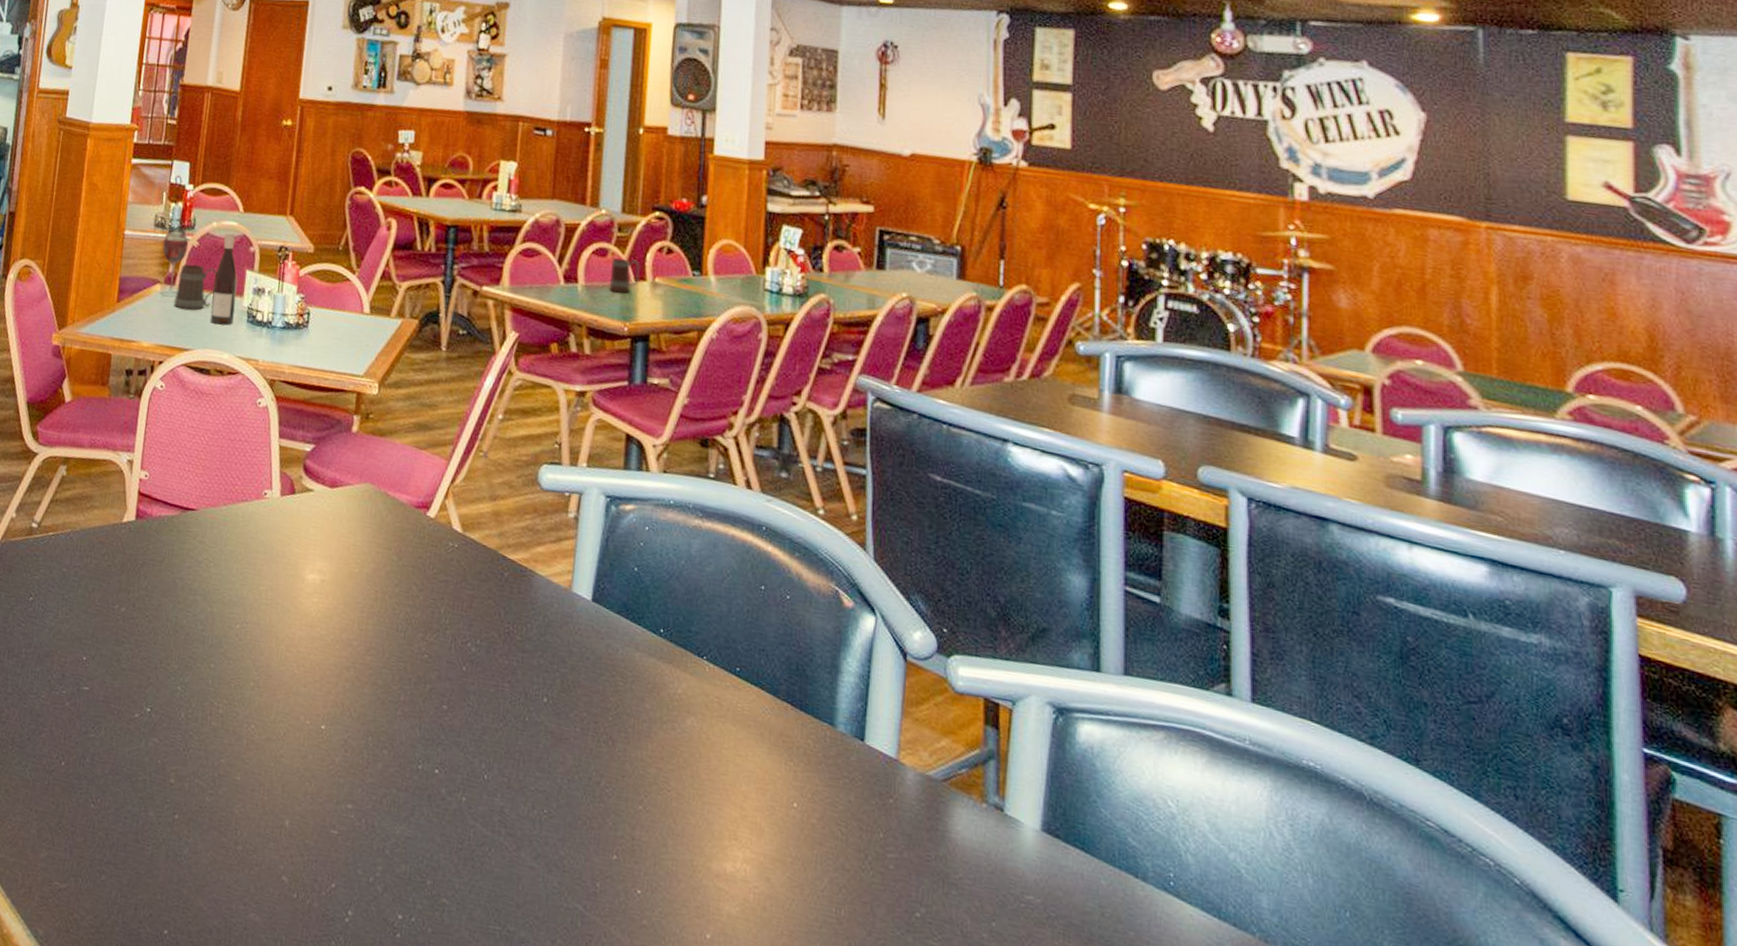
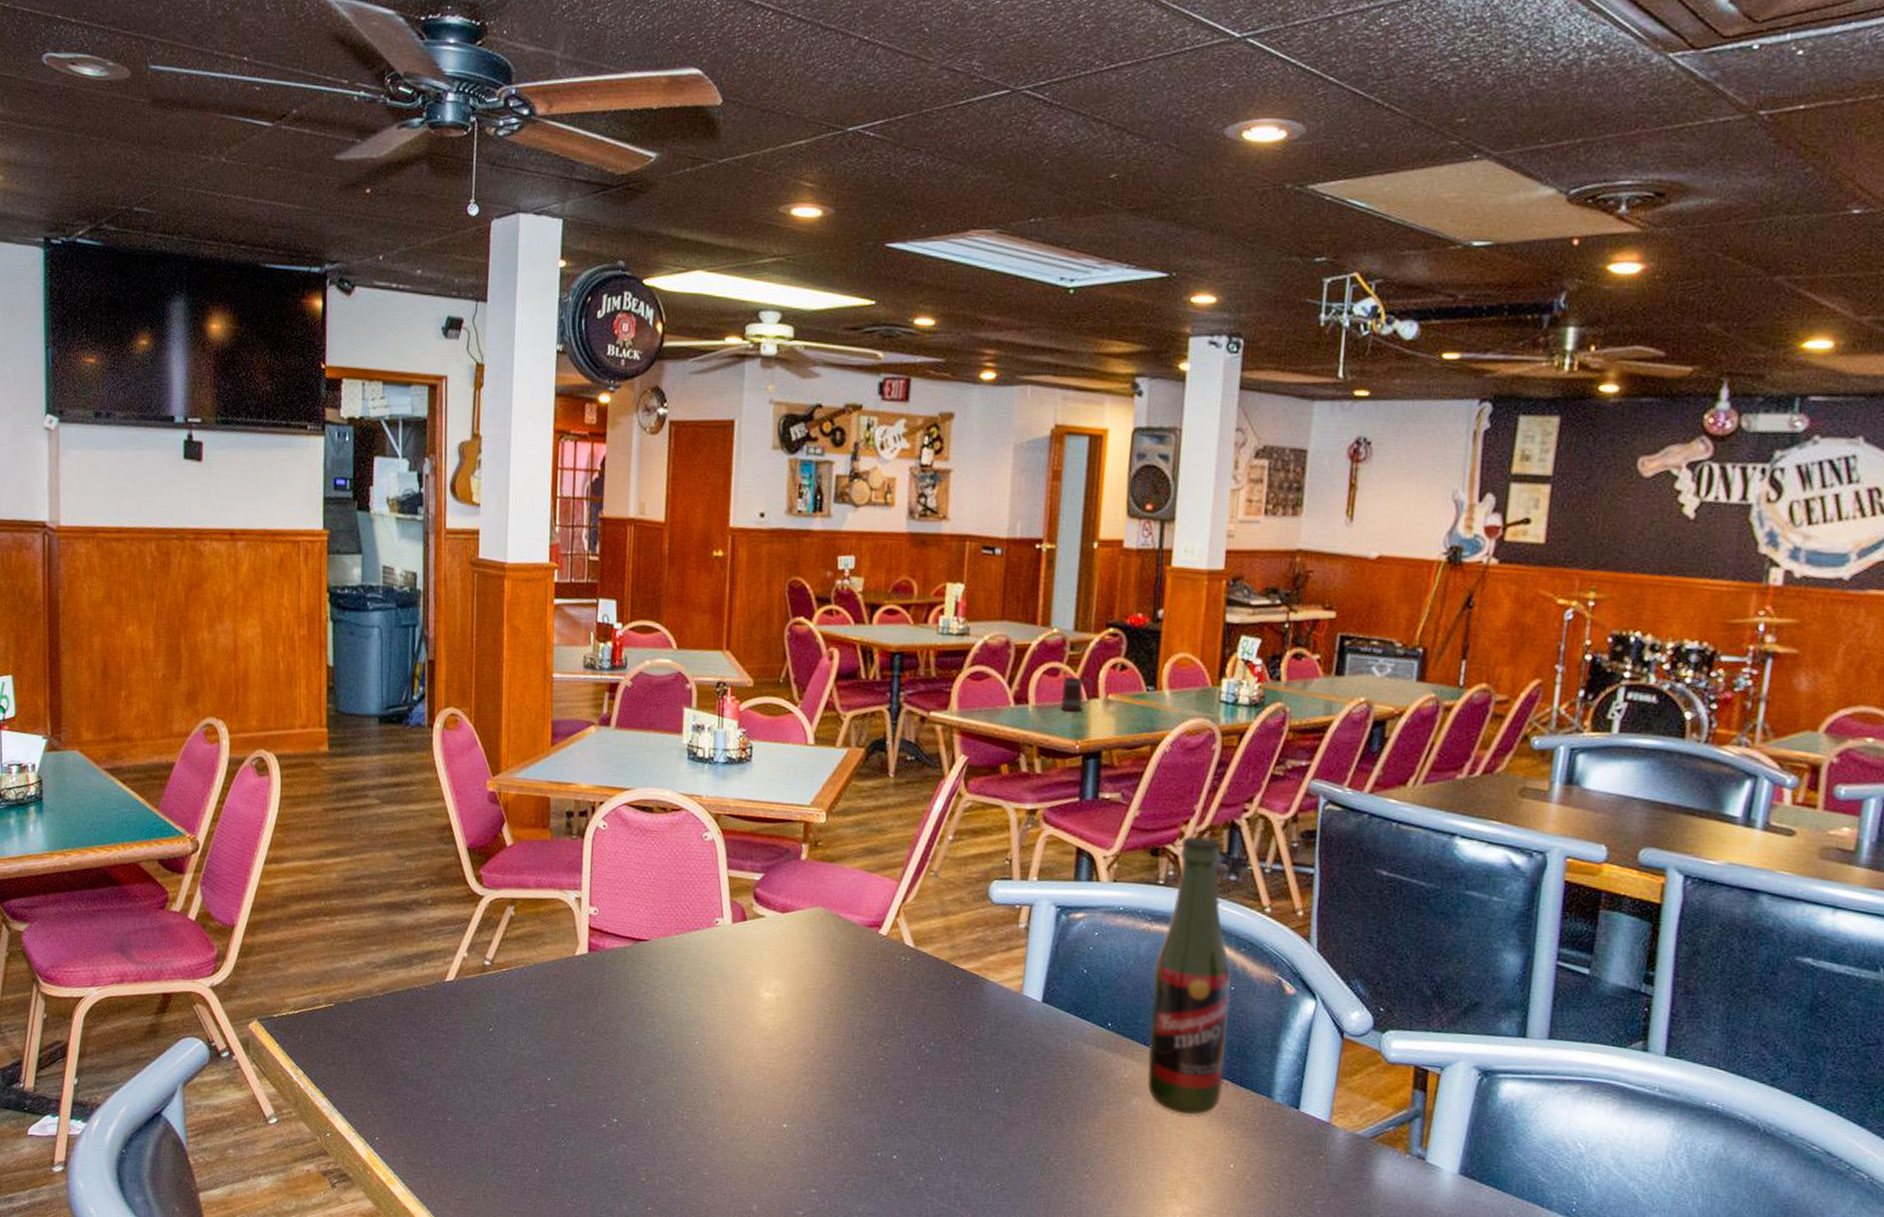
wineglass: present [160,228,189,298] -> none [594,668,622,739]
beer mug: present [174,264,217,311] -> none [610,704,653,752]
bottle: present [210,232,238,326] -> none [649,670,676,764]
beer bottle: none [702,427,787,742] -> present [1147,835,1232,1115]

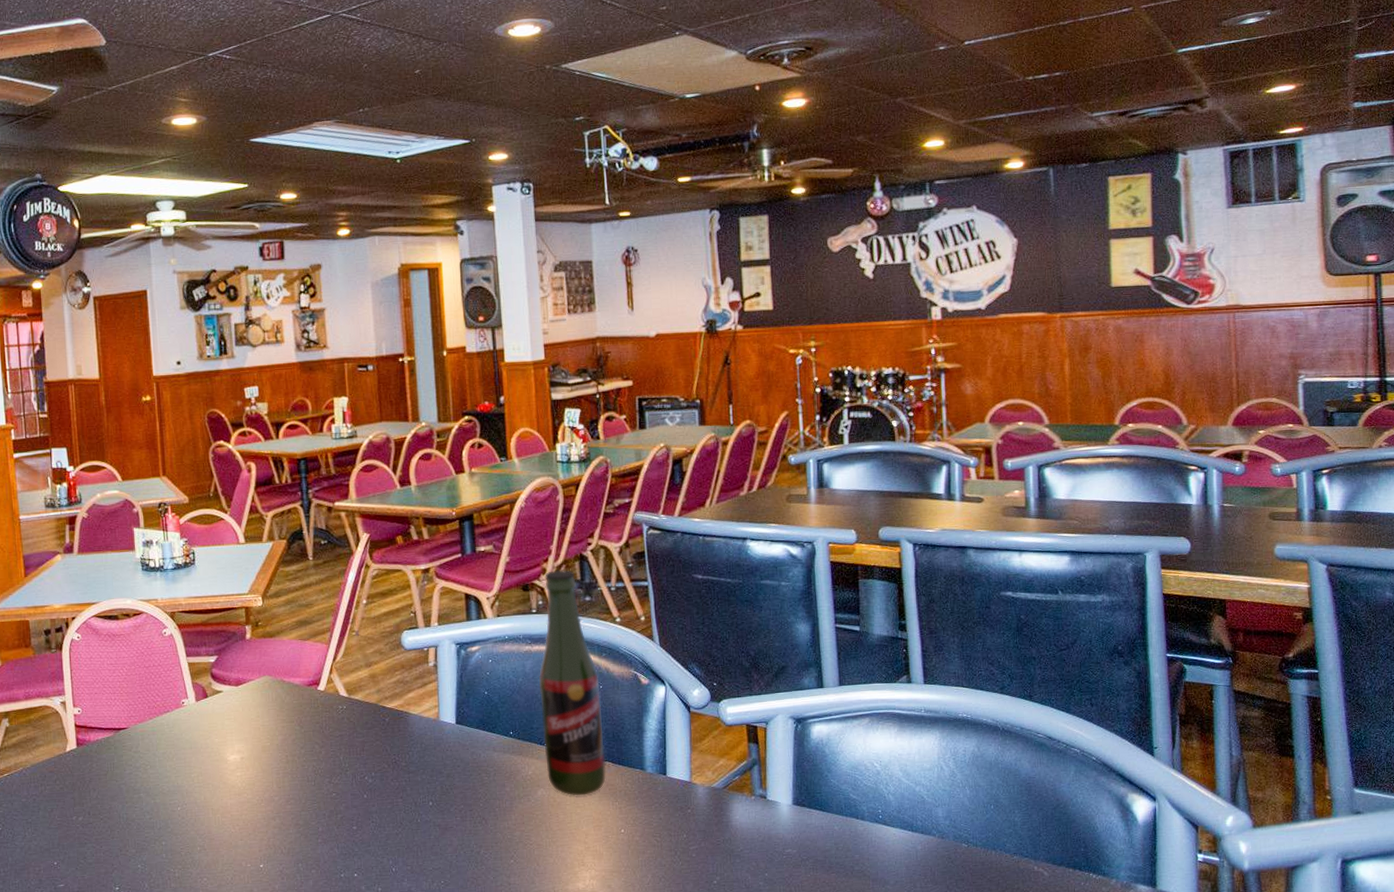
beer mug: present [1060,676,1093,713] -> none [435,457,459,488]

